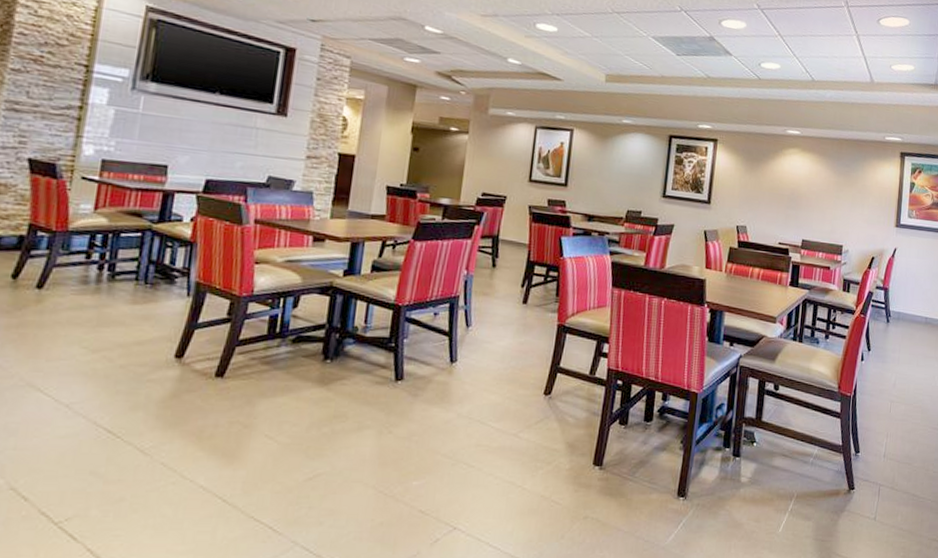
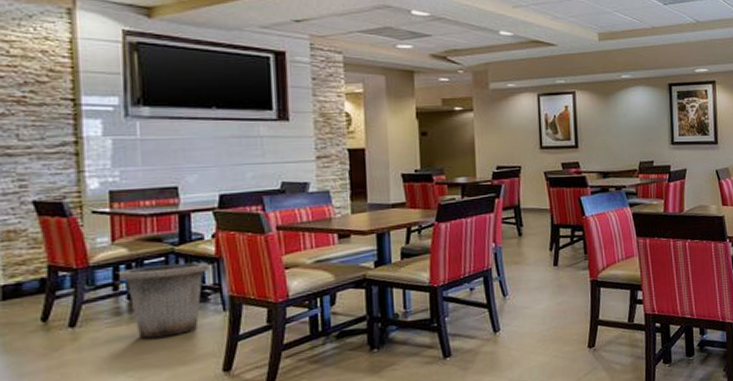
trash can: none [94,239,183,314] -> present [119,262,210,339]

